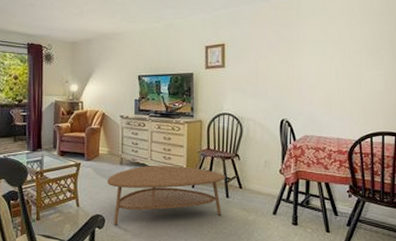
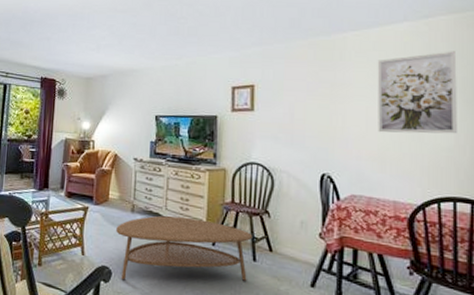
wall art: none [325,9,387,82] -> present [377,51,457,134]

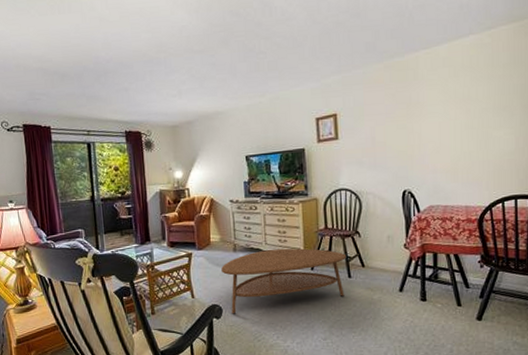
wall art: present [377,51,457,134] -> none [447,59,517,146]

